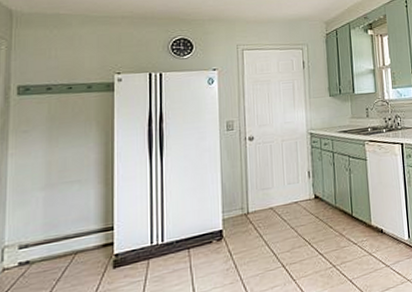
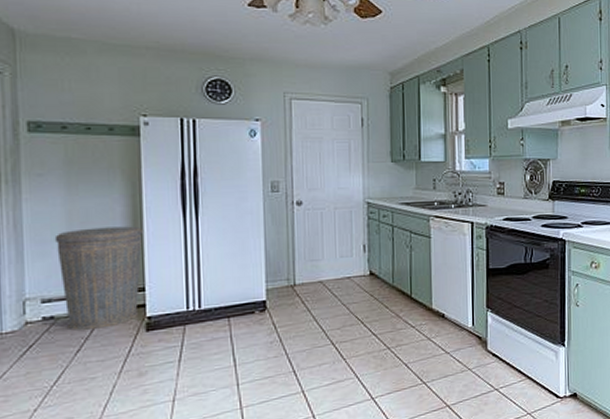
trash can: none [34,170,113,273] -> present [54,226,143,330]

